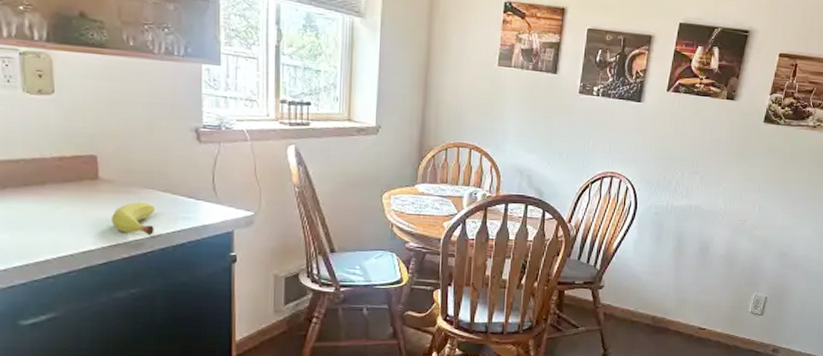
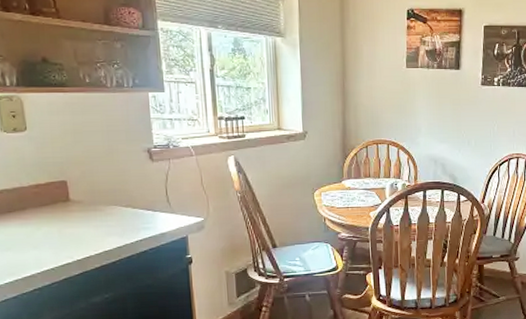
fruit: present [110,201,156,236] -> none [82,217,120,247]

